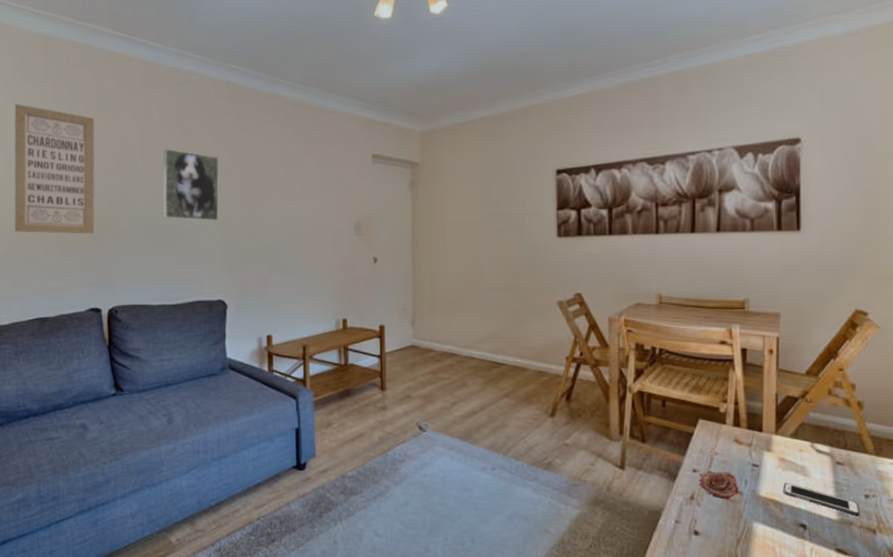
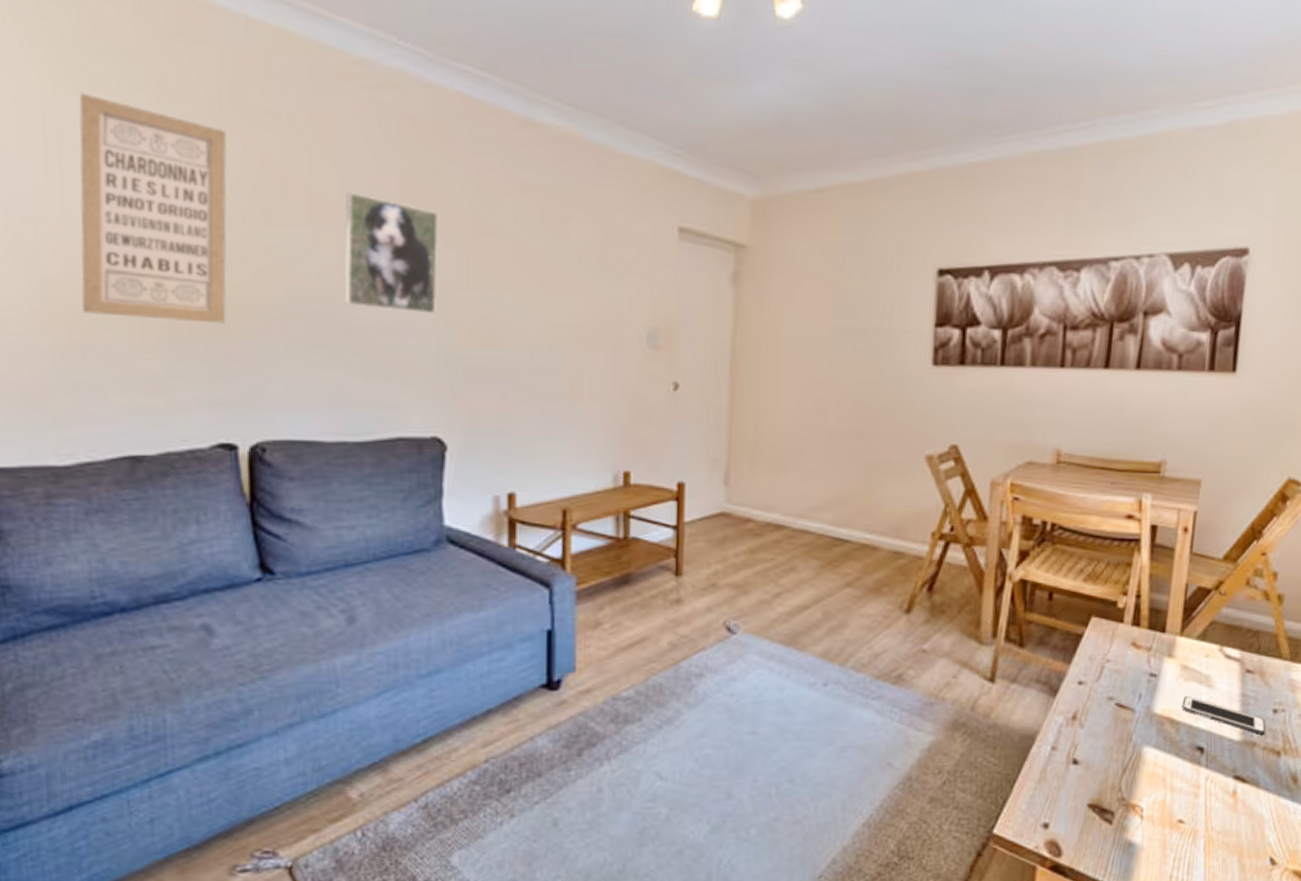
flower: present [699,470,738,503] -> none [1084,681,1131,723]

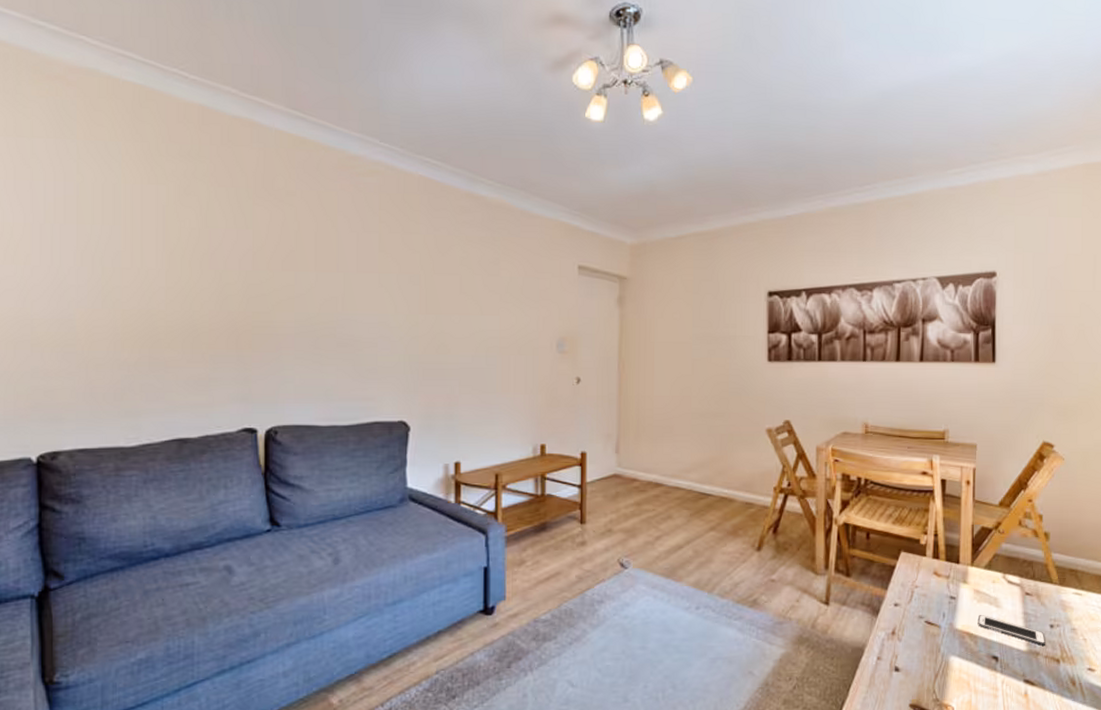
wall art: present [79,92,227,324] -> none [151,182,258,341]
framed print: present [344,192,439,315] -> none [338,246,407,332]

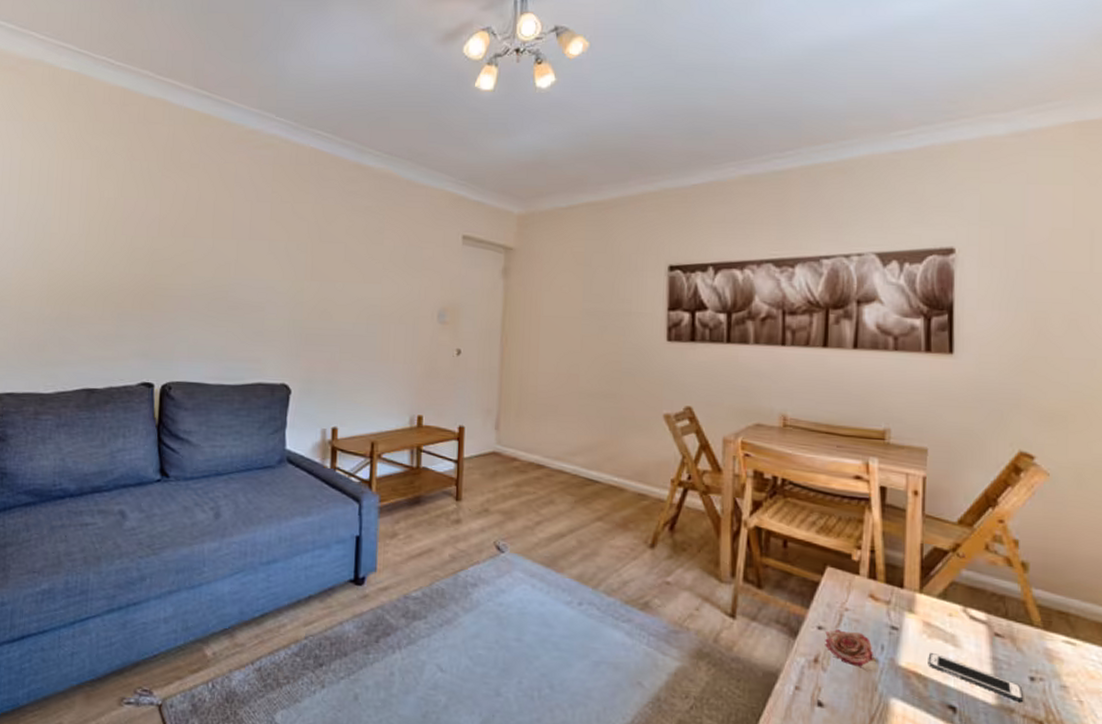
flower: none [900,603,937,637] -> present [825,628,873,672]

